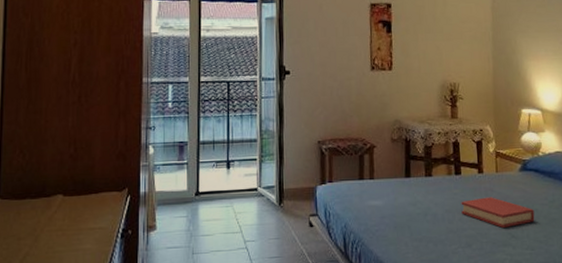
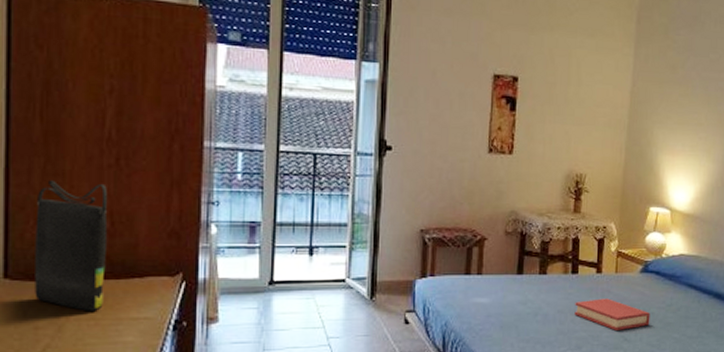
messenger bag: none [18,117,72,224] -> present [35,180,108,311]

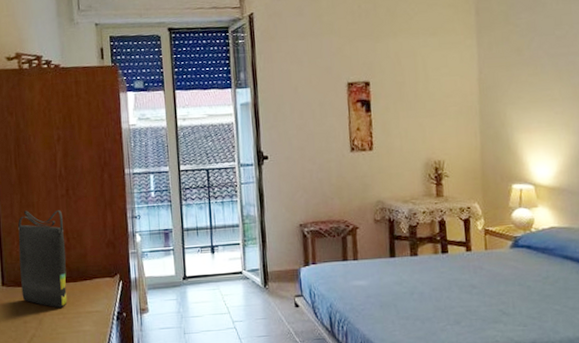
hardback book: present [574,298,650,330] -> none [448,274,527,305]

